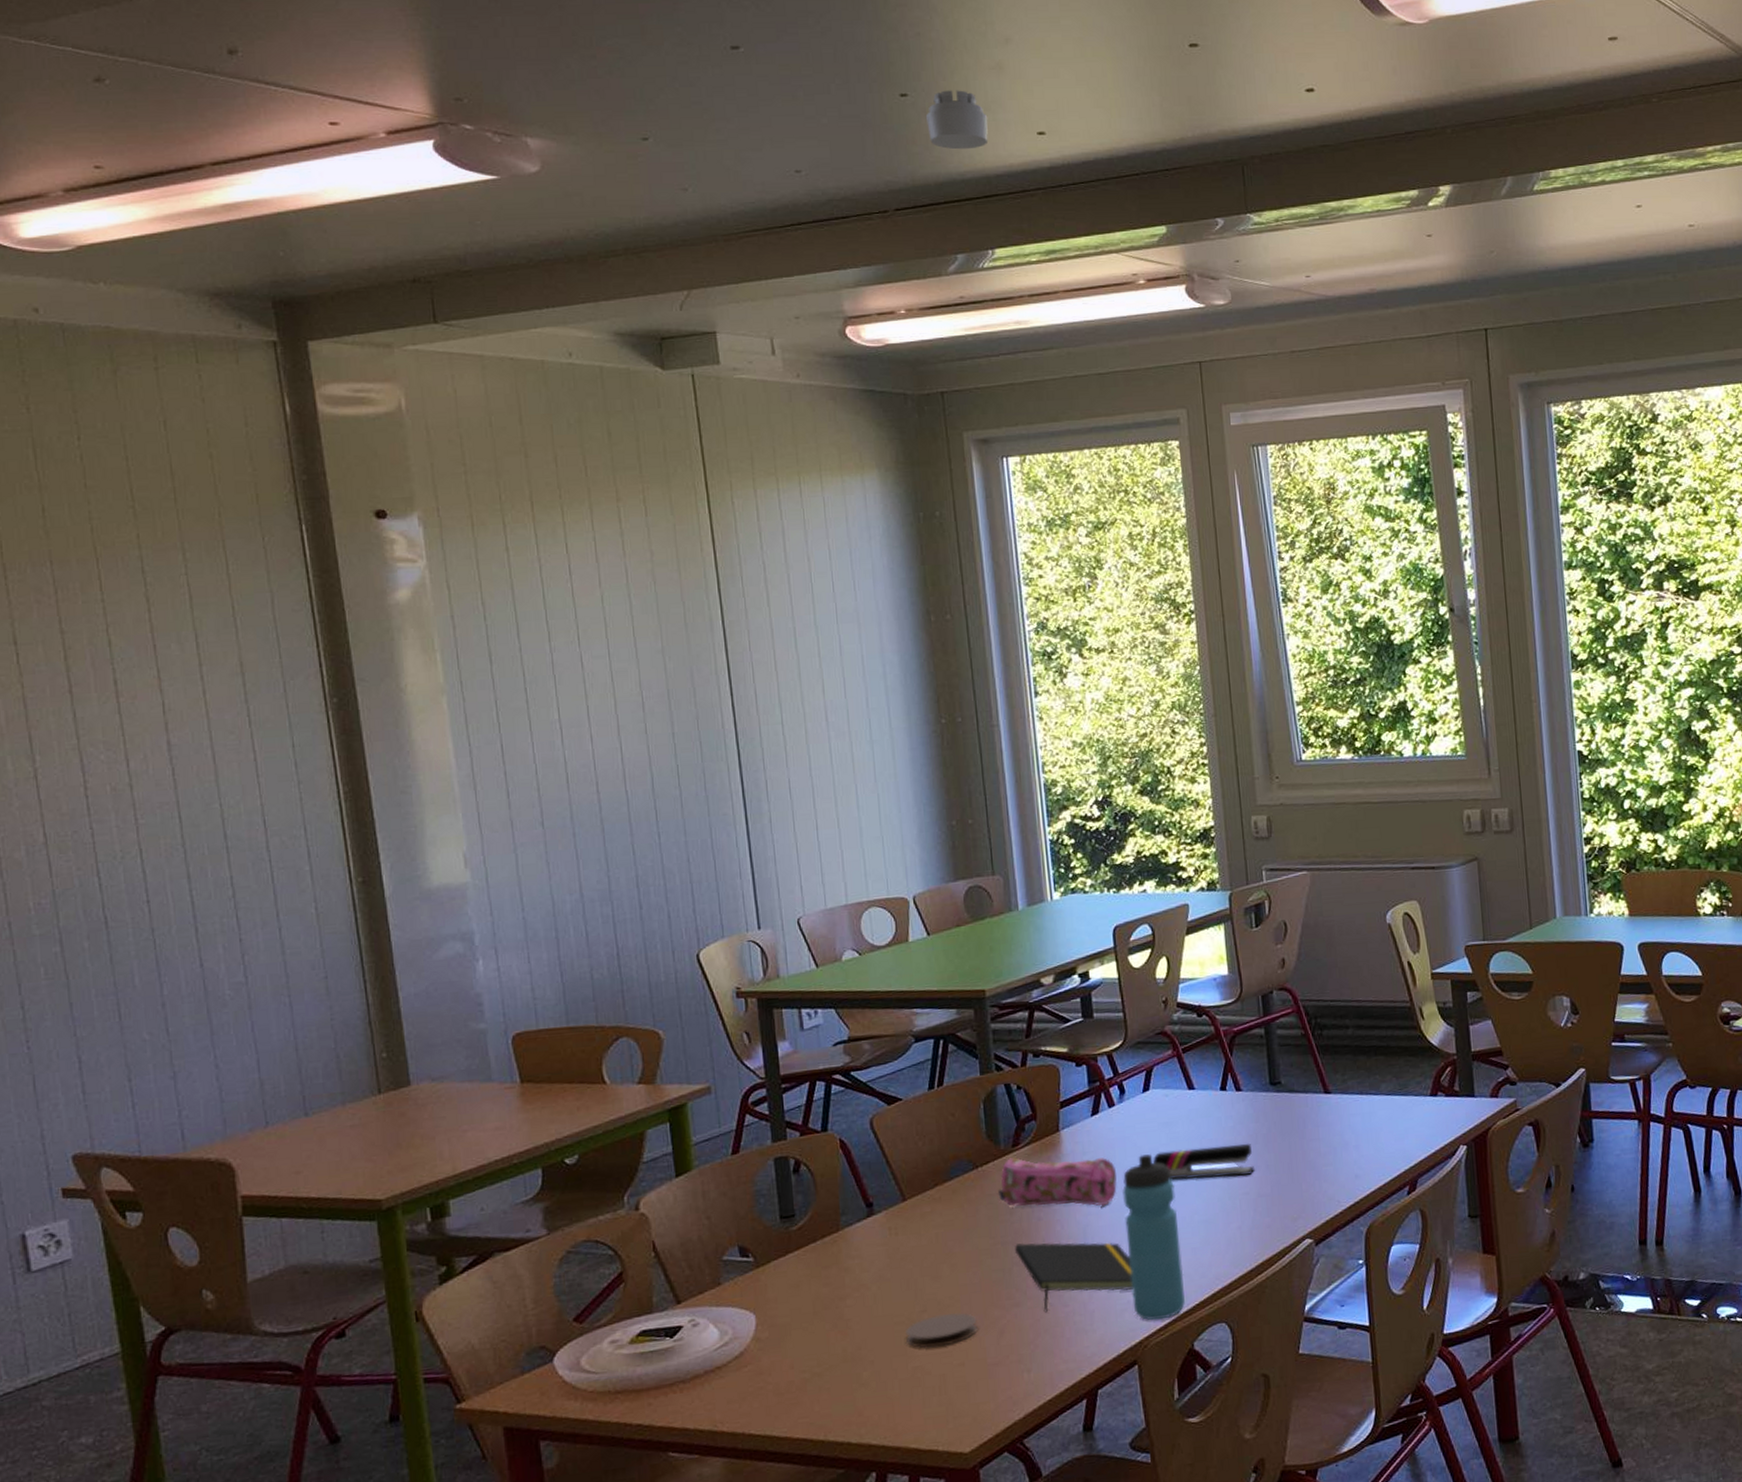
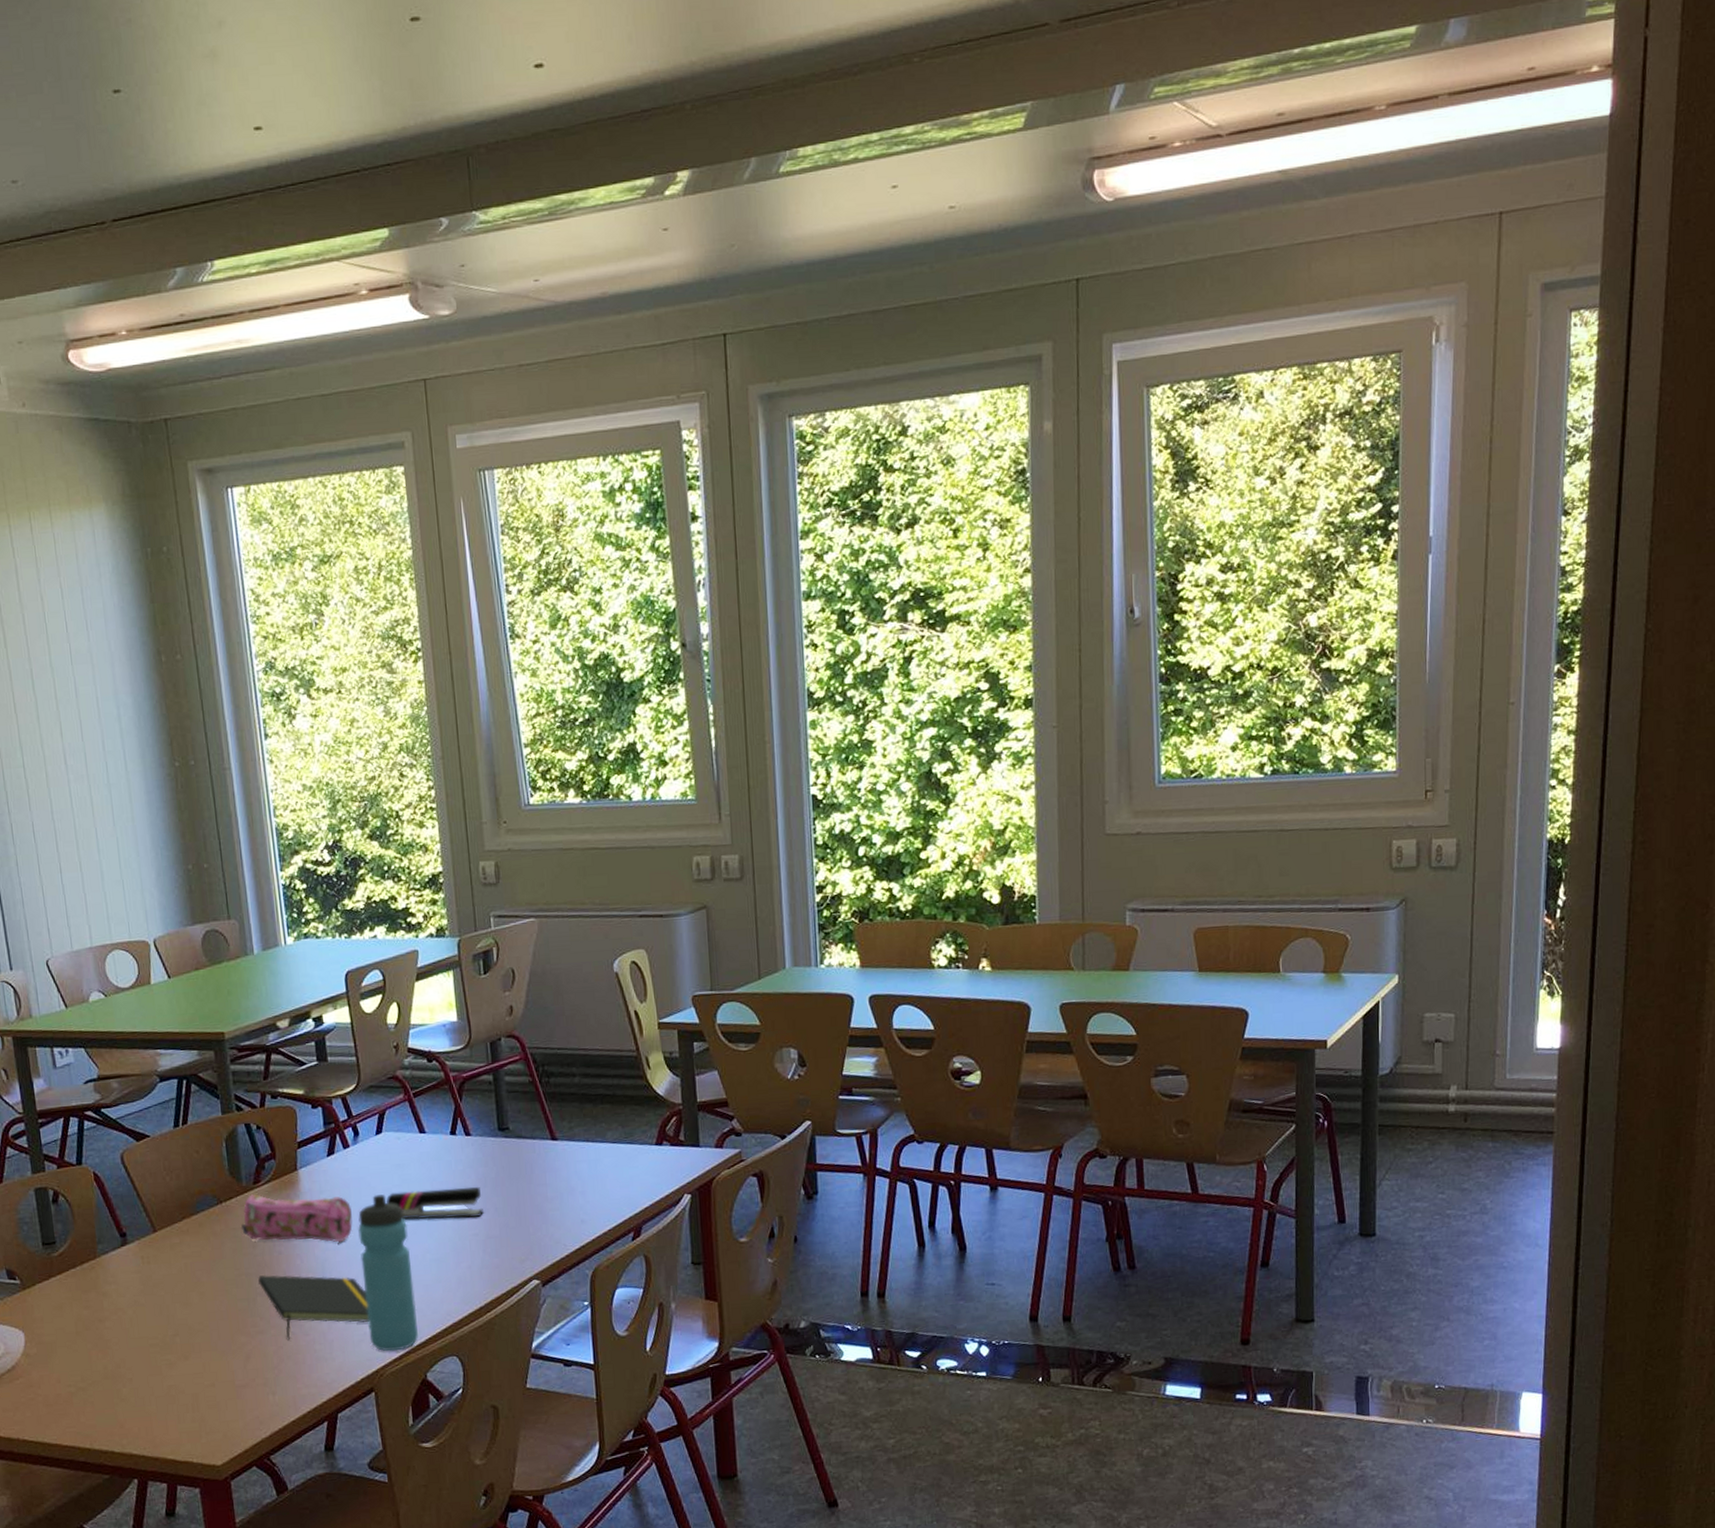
coaster: present [906,1313,978,1349] -> none [160,1338,226,1369]
smoke detector: present [925,90,989,150] -> none [139,82,204,151]

